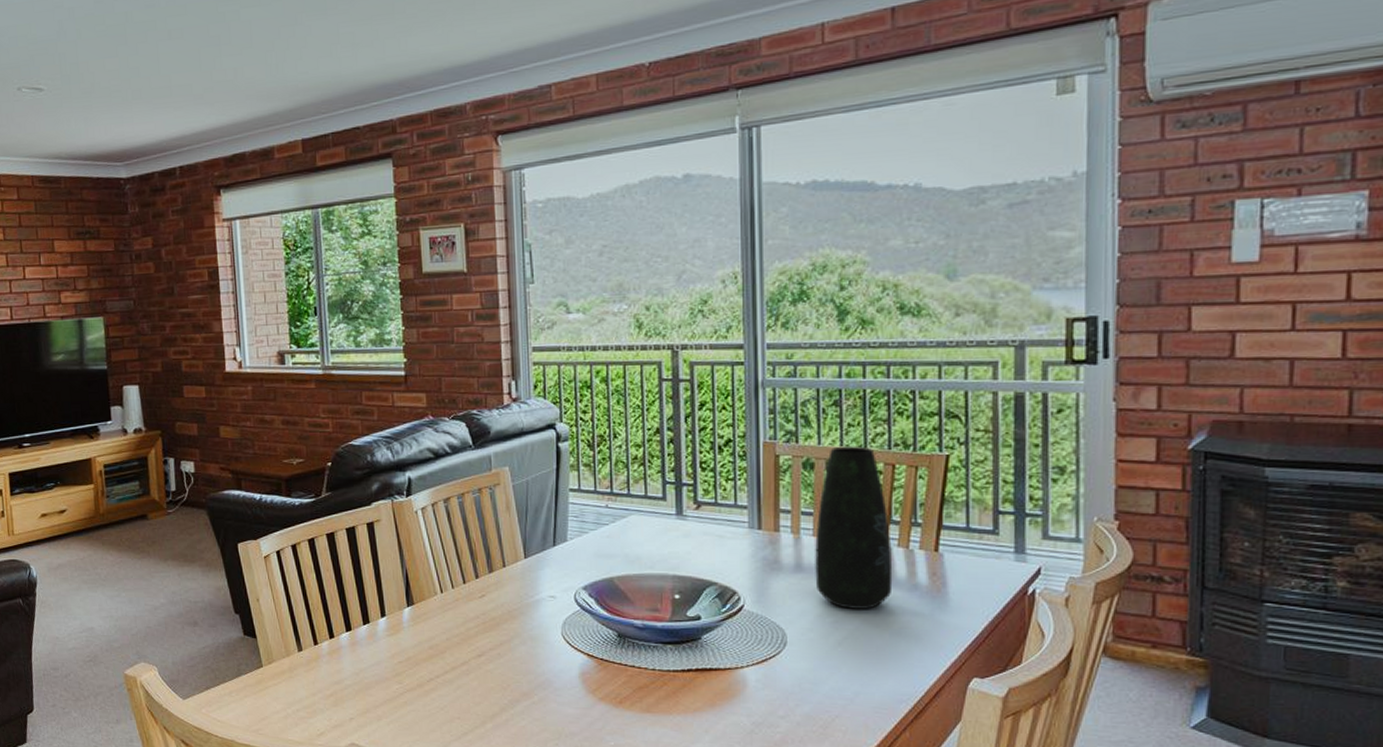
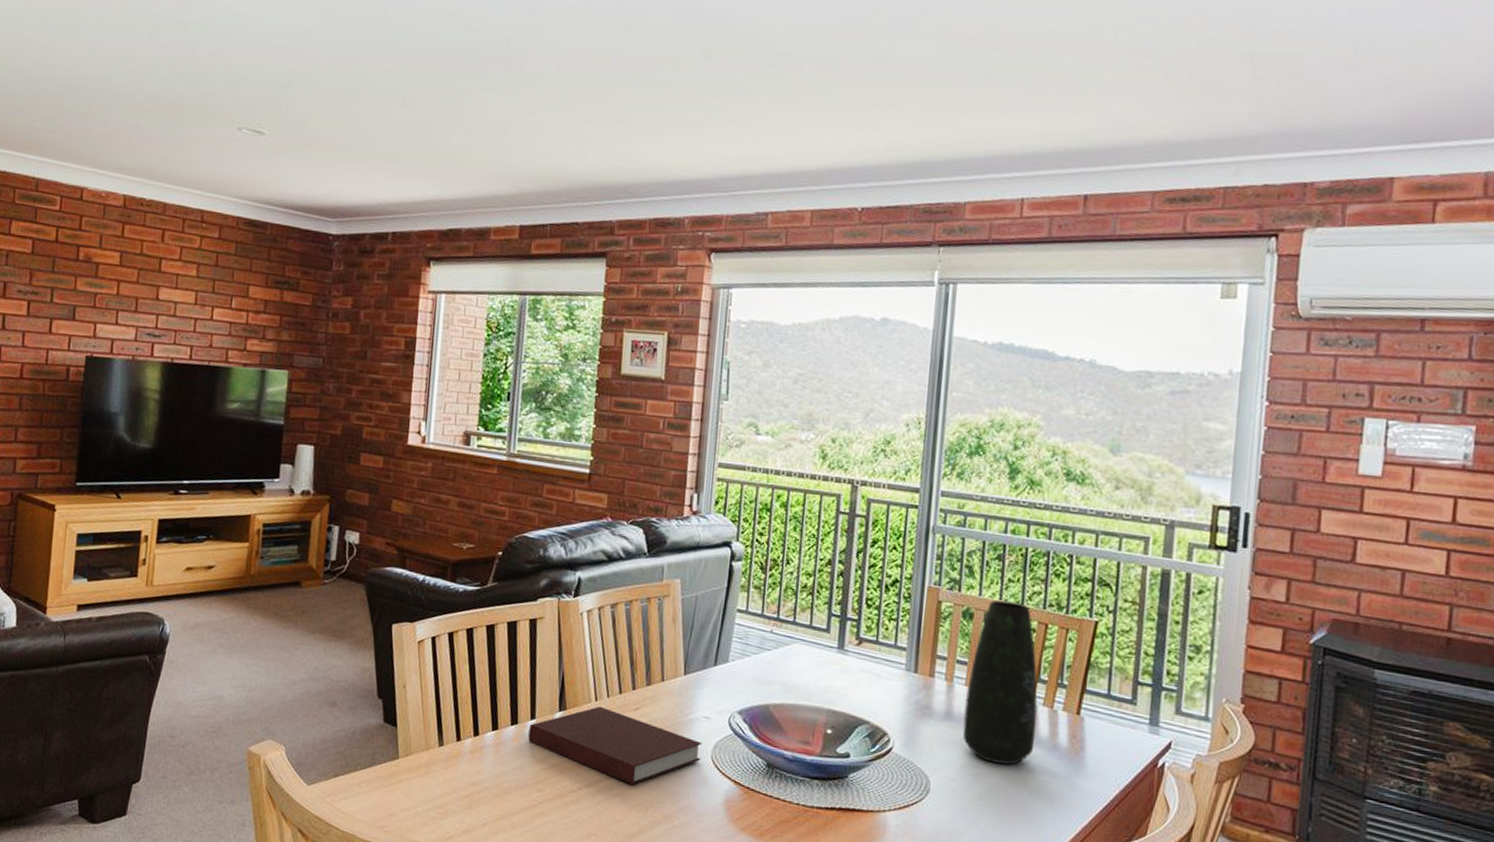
notebook: none [381,597,552,669] -> present [528,706,702,785]

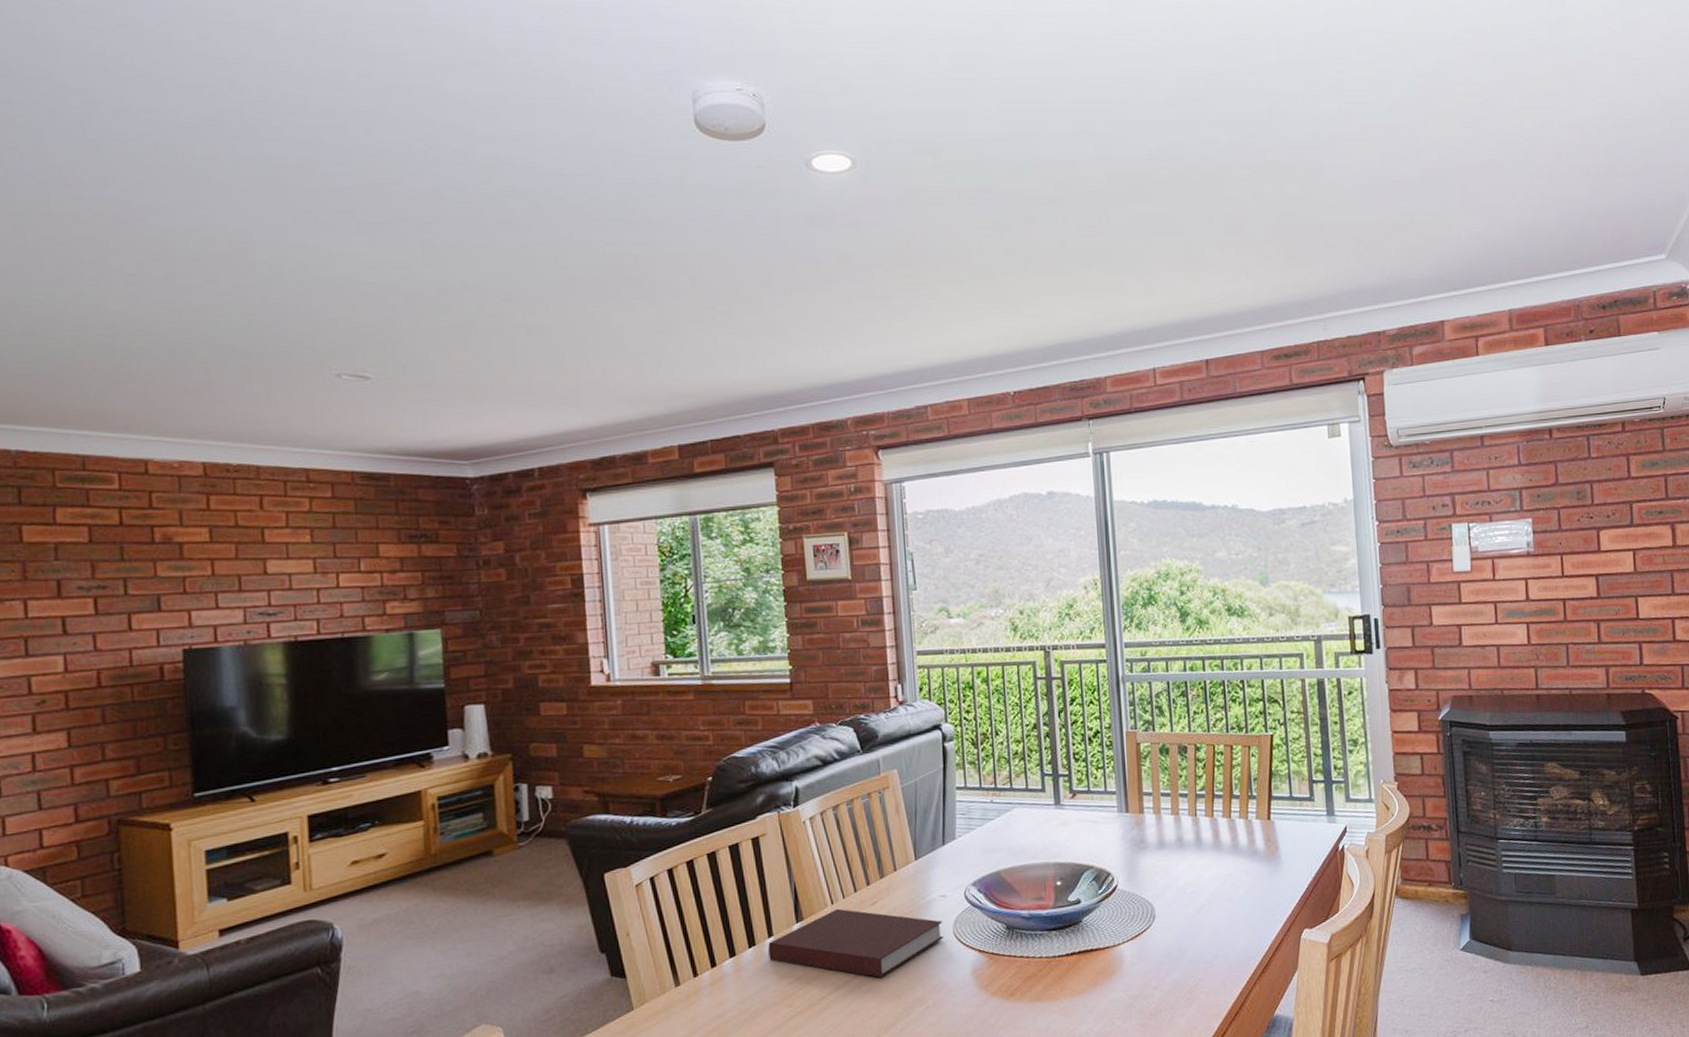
vase: present [962,600,1038,765] -> none [1173,731,1238,879]

